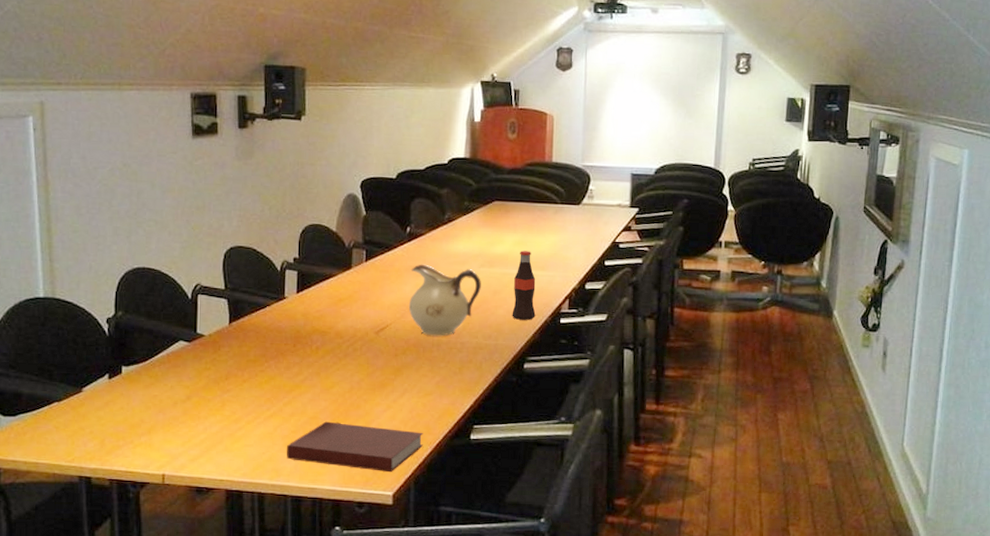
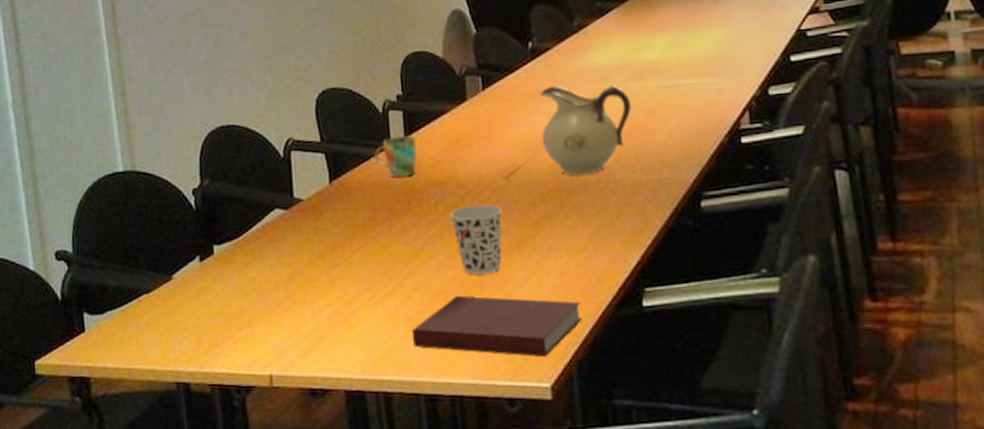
mug: none [270,291,307,324] -> present [375,135,417,177]
cup: none [328,352,371,406] -> present [450,205,503,275]
bottle: present [512,251,536,320] -> none [672,54,707,144]

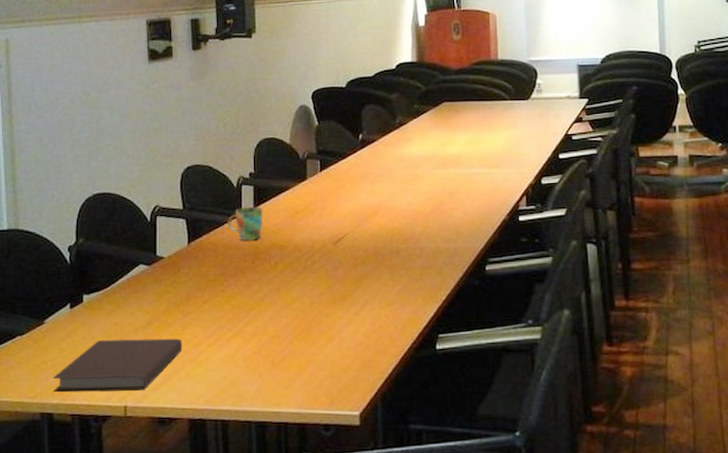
notebook: none [185,295,332,359] -> present [52,338,183,393]
notebook: present [413,295,582,358] -> none [249,339,388,391]
cup: present [450,205,503,275] -> none [287,265,330,322]
pitcher: present [539,85,631,176] -> none [365,170,437,243]

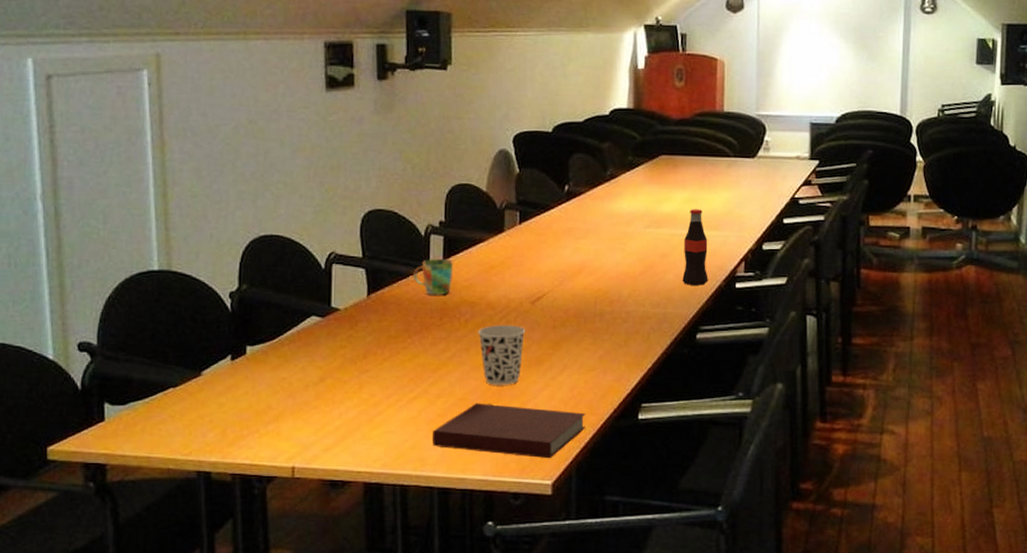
notebook: present [52,338,183,393] -> none [210,396,359,451]
notebook: none [249,339,388,391] -> present [433,403,586,459]
cup: none [287,265,330,322] -> present [478,325,526,385]
bottle: none [469,149,494,220] -> present [682,209,708,285]

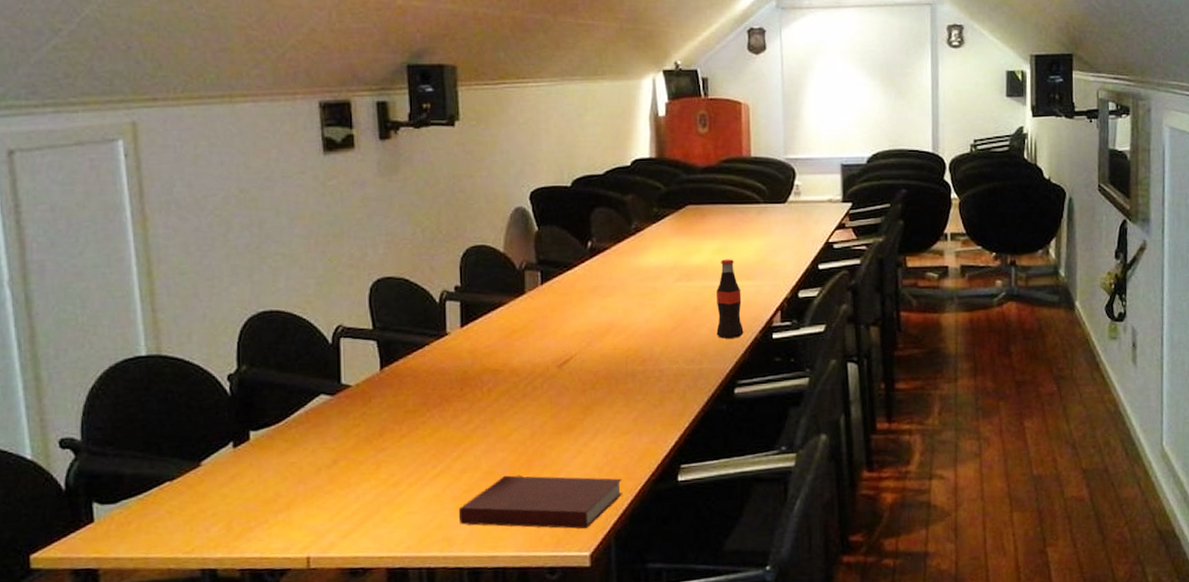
mug: present [413,258,454,295] -> none [429,325,473,365]
cup: present [478,325,526,385] -> none [503,391,554,456]

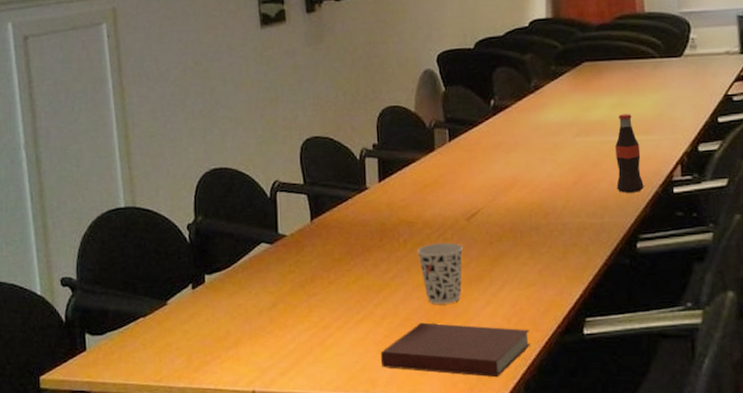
cup: none [503,391,554,456] -> present [417,243,464,304]

